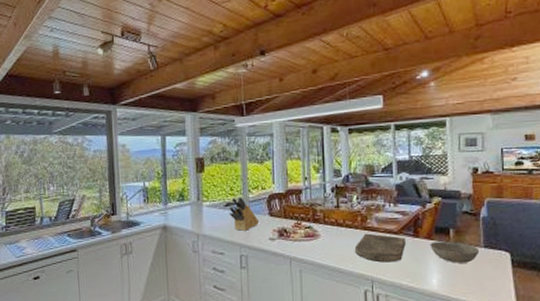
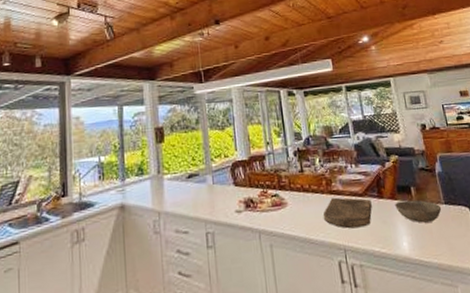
knife block: present [229,196,260,231] -> none [191,165,225,205]

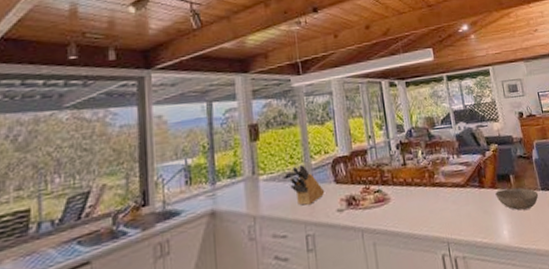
knife block: none [191,165,225,205] -> present [289,163,325,206]
cutting board: present [324,197,372,229] -> none [427,189,474,221]

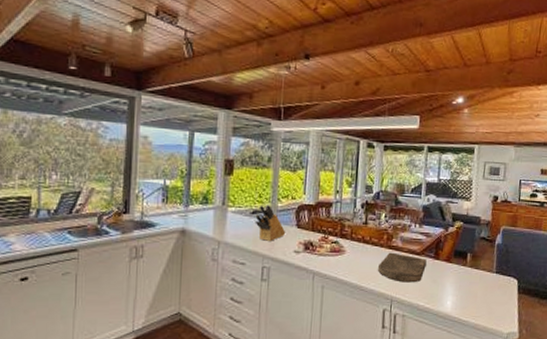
cutting board: none [427,189,474,221] -> present [378,252,427,283]
bowl: present [495,188,539,211] -> none [448,265,492,287]

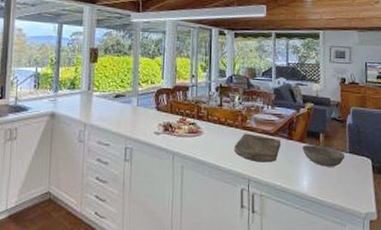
knife block: present [255,204,286,241] -> none [118,88,147,123]
bowl: none [448,265,492,287] -> present [302,145,345,167]

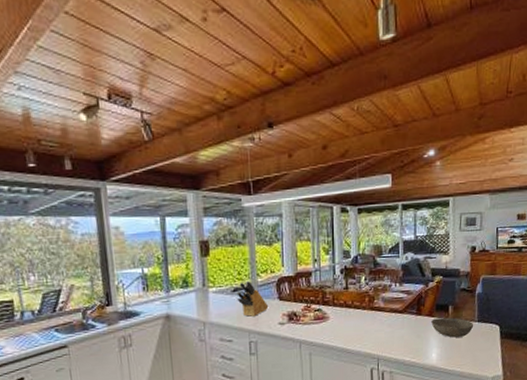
knife block: none [118,88,147,123] -> present [236,280,269,317]
cutting board: present [235,133,281,163] -> none [363,313,409,341]

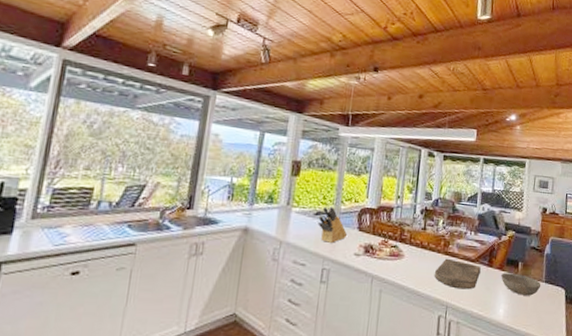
cutting board: none [363,313,409,341] -> present [435,258,481,290]

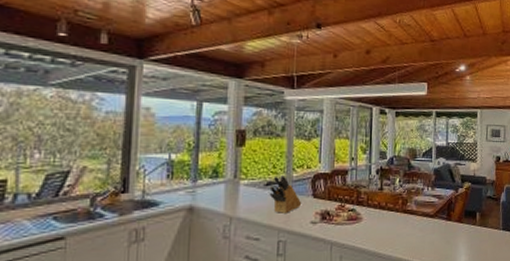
cutting board: present [435,258,481,290] -> none [395,216,440,246]
bowl: present [501,273,541,296] -> none [460,224,499,245]

